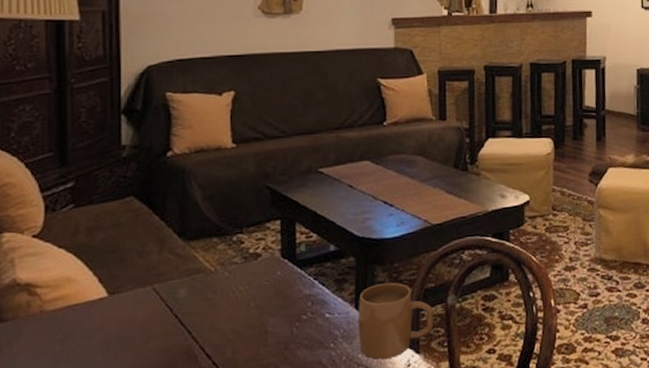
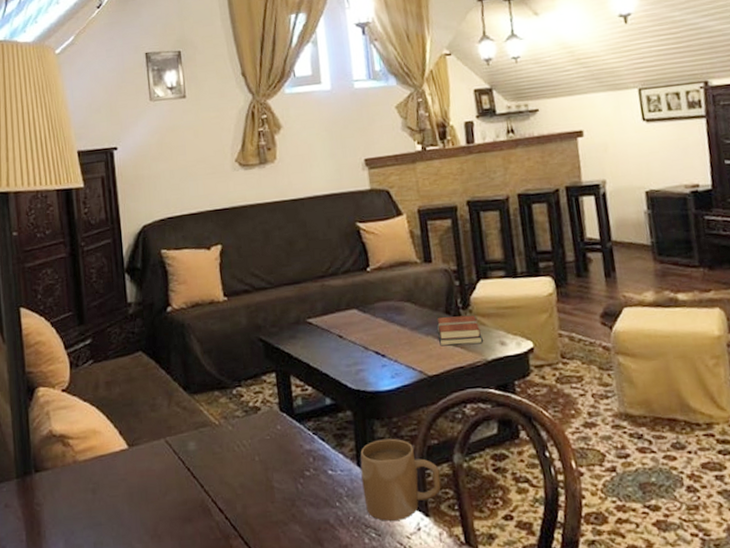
books: none [444,170,485,198] -> present [436,315,483,347]

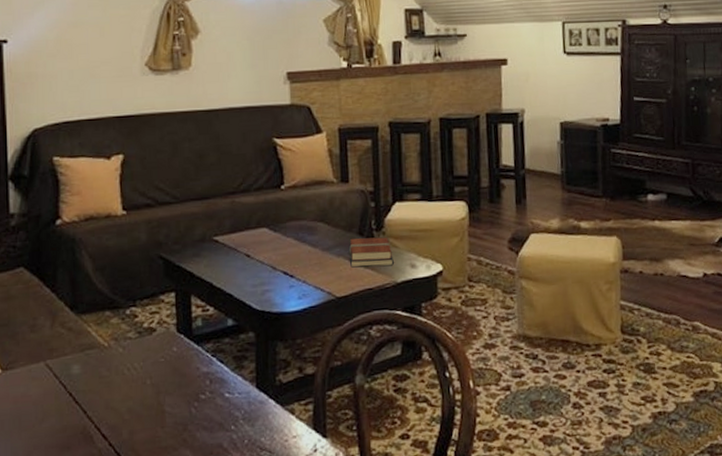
mug: present [360,438,441,521] -> none [259,360,341,443]

